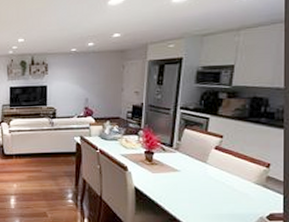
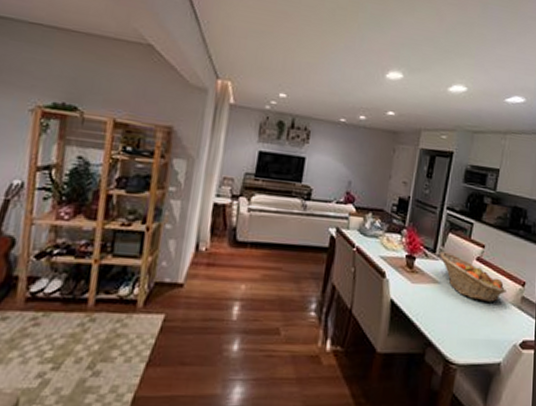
fruit basket: none [177,145,249,183] -> present [440,252,506,302]

